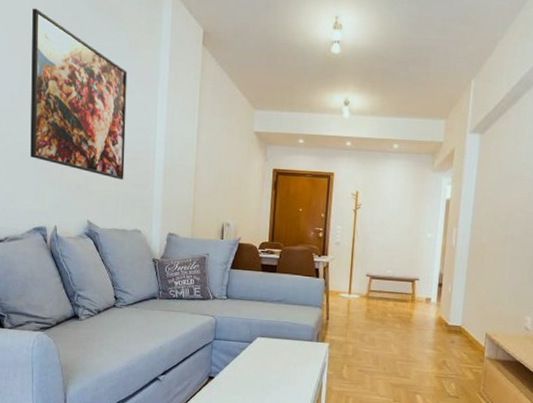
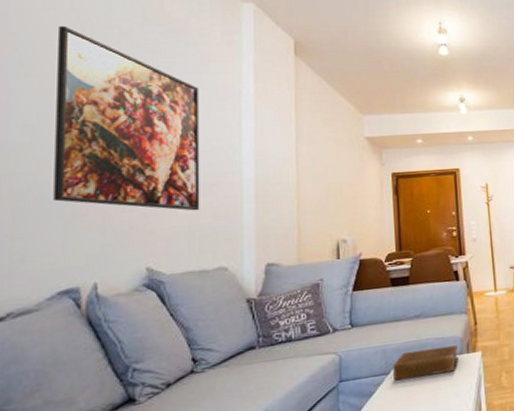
book: none [255,328,309,354] -> present [393,345,458,381]

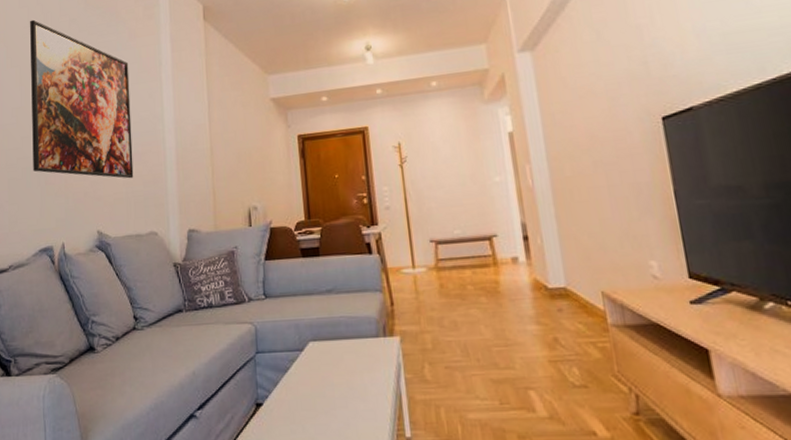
book: present [393,345,458,381] -> none [306,326,375,359]

